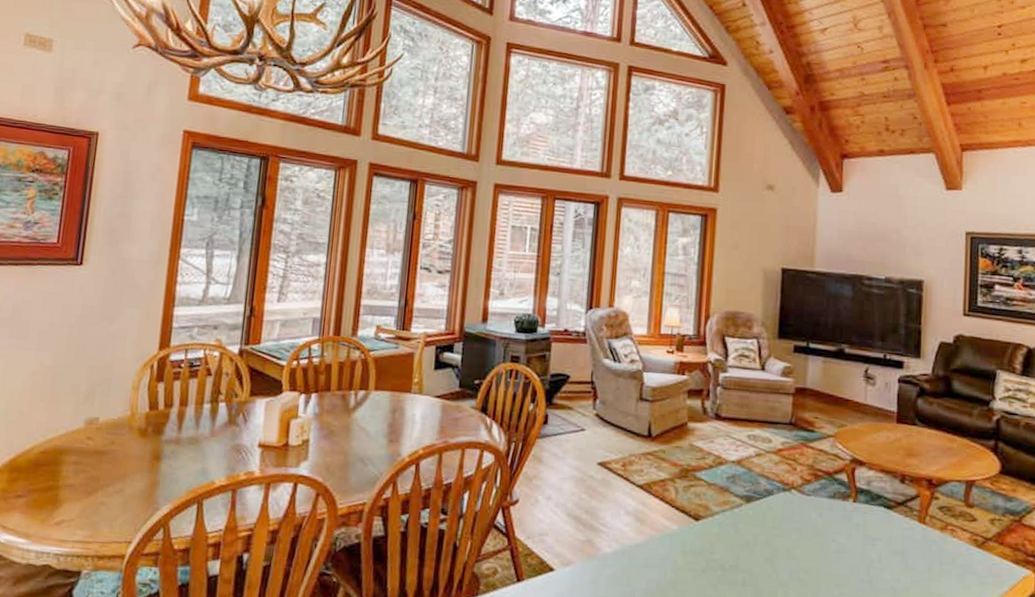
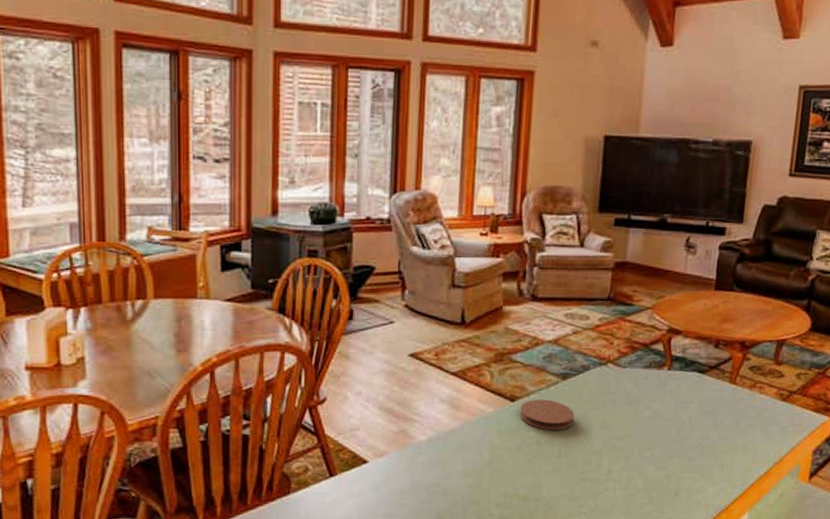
coaster: none [704,520,759,557] -> present [520,399,575,431]

